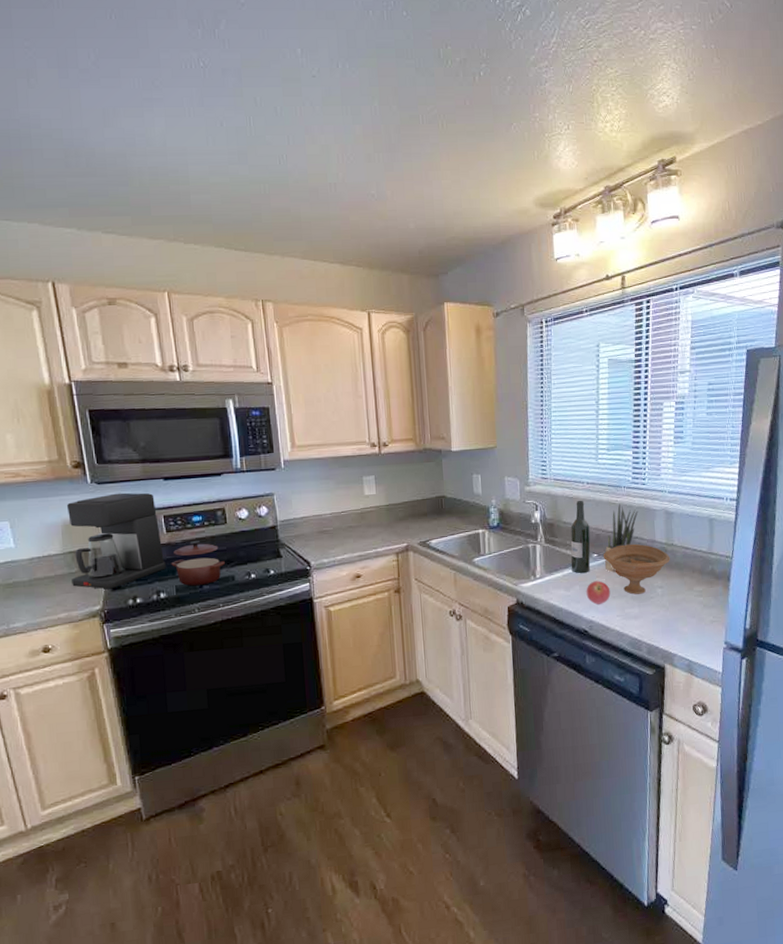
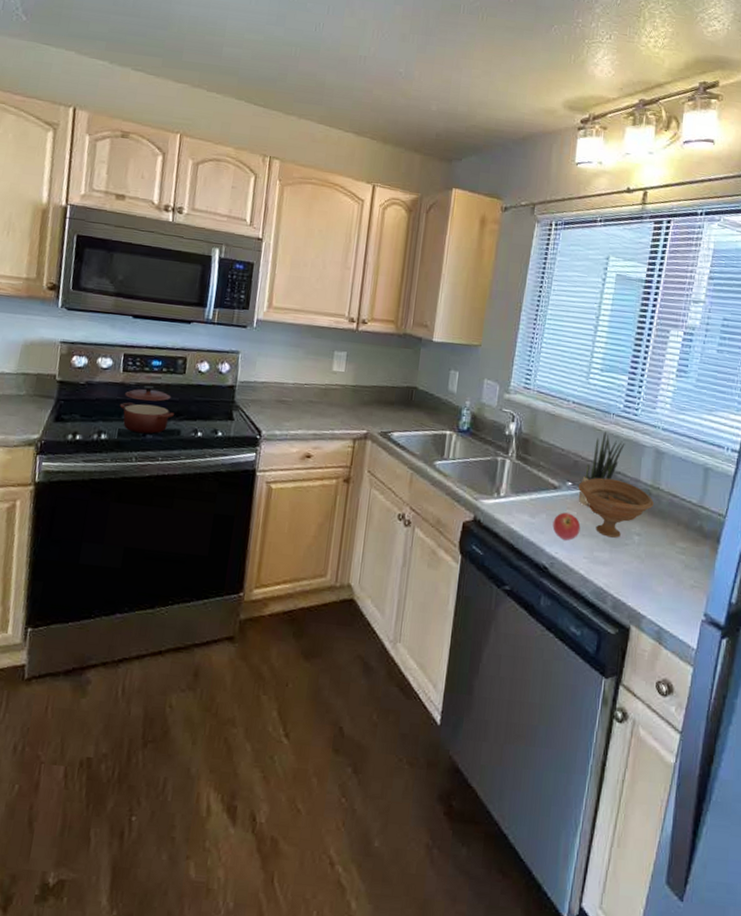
coffee maker: present [67,492,166,589] -> none [16,322,120,420]
wine bottle: present [570,500,591,573] -> none [540,419,569,501]

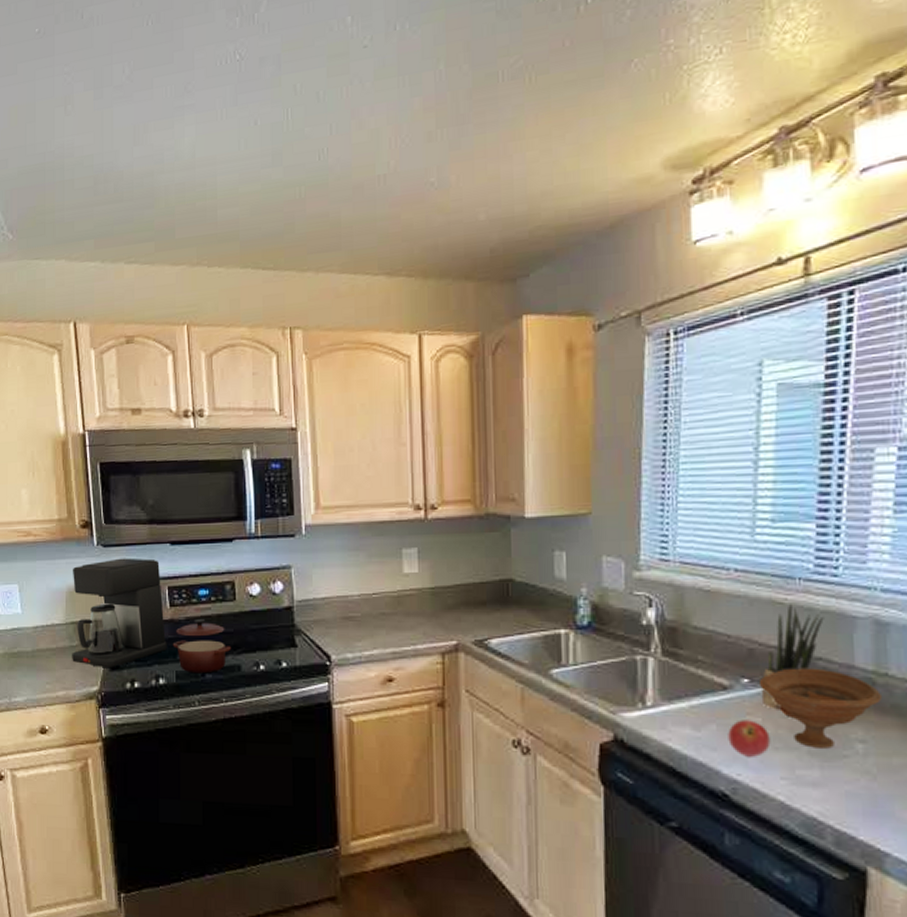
coffee maker: none [16,322,120,420] -> present [72,558,167,669]

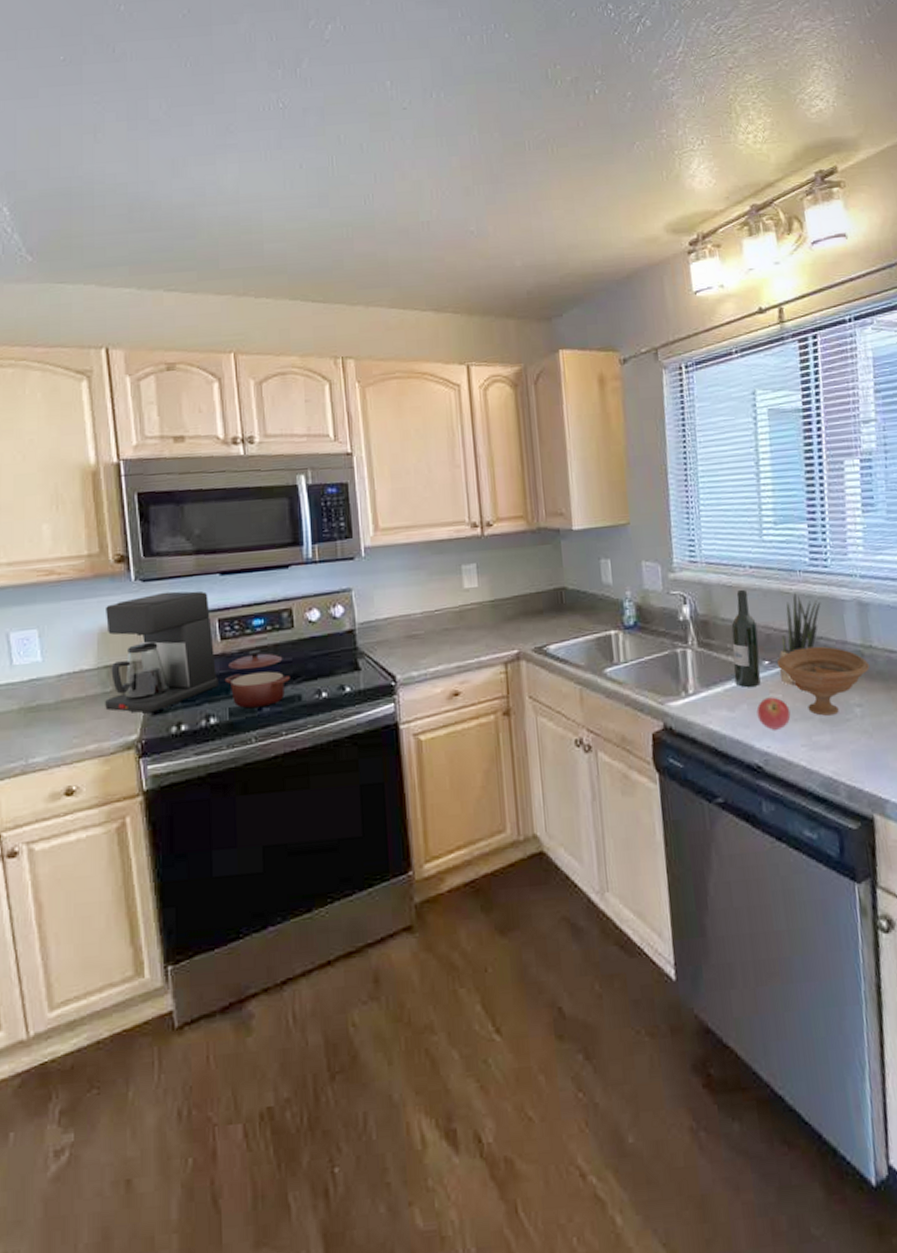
wine bottle: none [703,595,739,705] -> present [731,589,761,687]

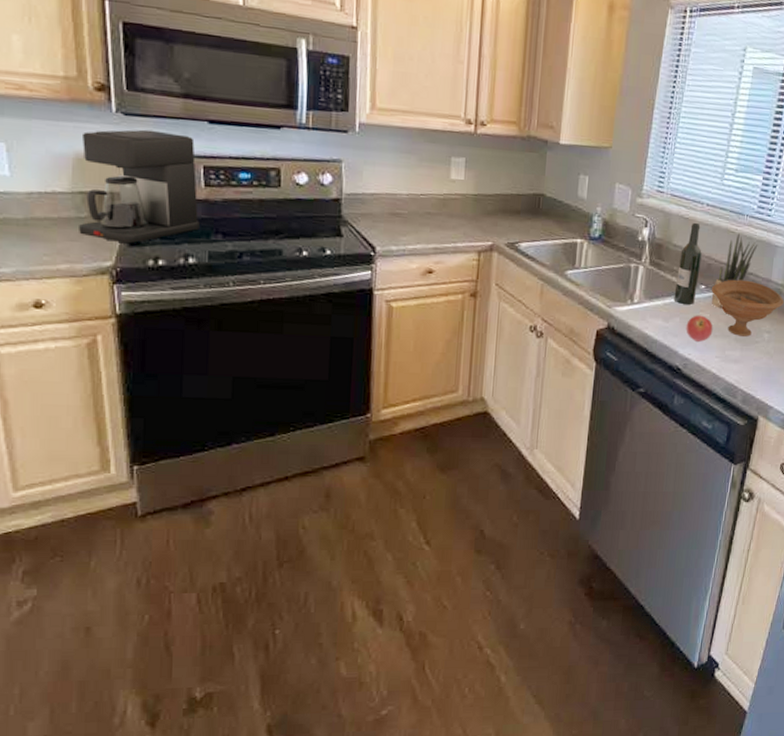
saucepan: present [224,649,290,709] -> none [206,201,273,256]

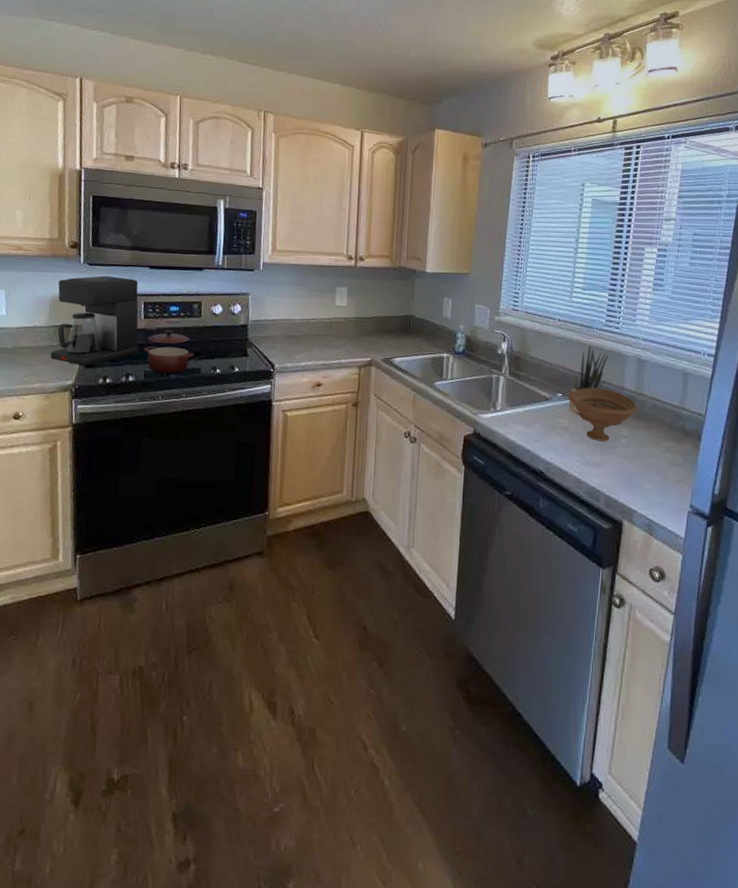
saucepan: none [206,201,273,256] -> present [143,329,194,374]
wine bottle: present [674,222,703,304] -> none [533,336,558,411]
fruit: present [686,315,713,342] -> none [546,421,572,447]

